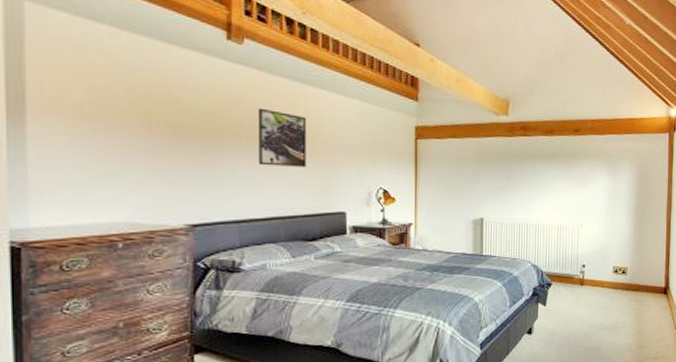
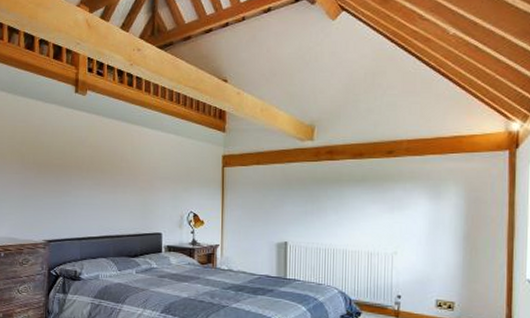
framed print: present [257,108,307,167] -> none [95,146,132,194]

